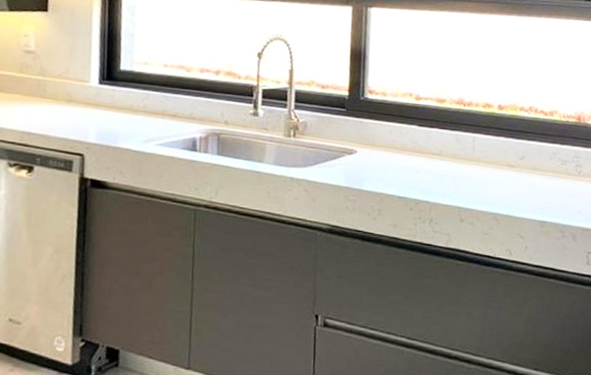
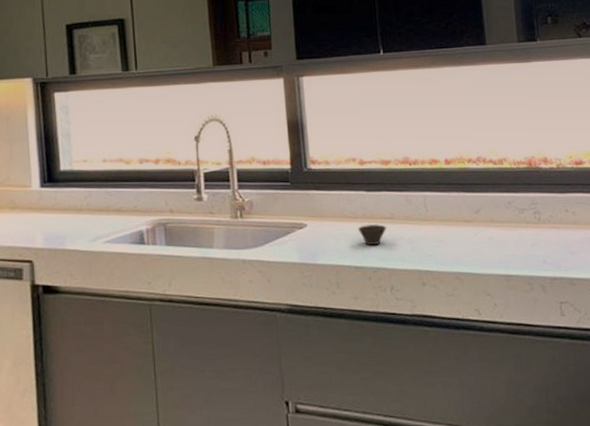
cup: none [405,158,434,179] -> present [358,223,387,246]

